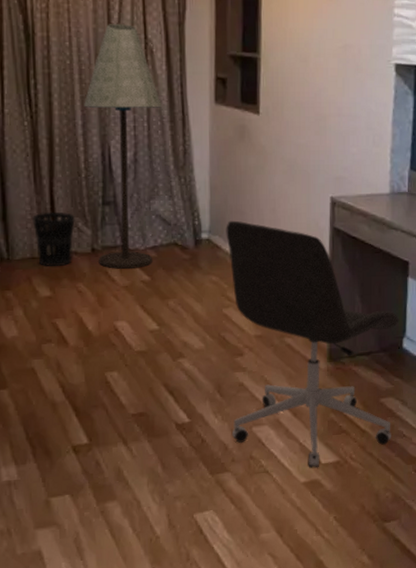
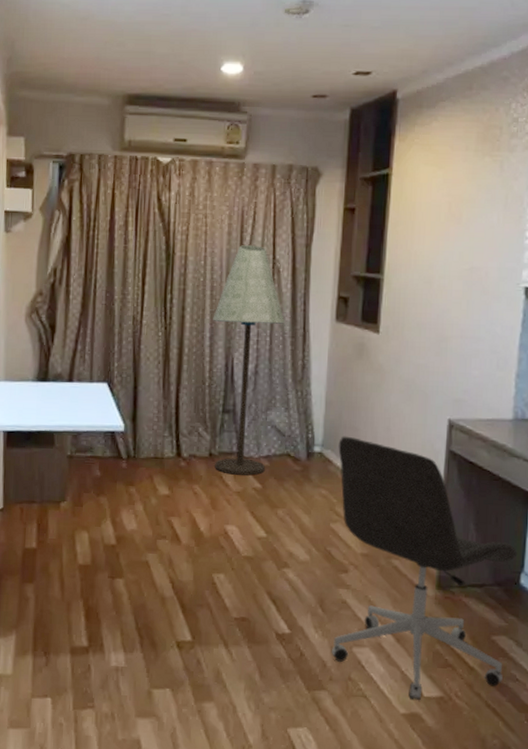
wastebasket: present [32,211,75,266] -> none [158,415,196,467]

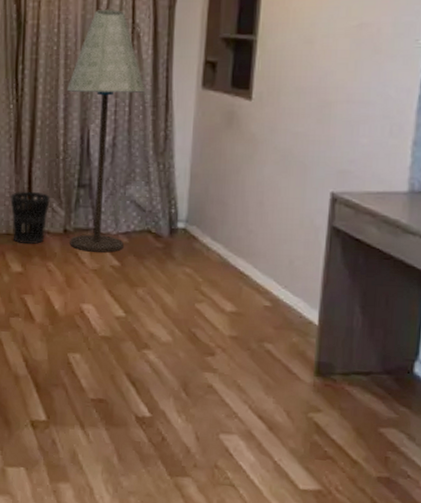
wastebasket: none [158,415,196,467] -> present [10,191,50,244]
office chair: present [331,436,518,700] -> none [195,211,411,492]

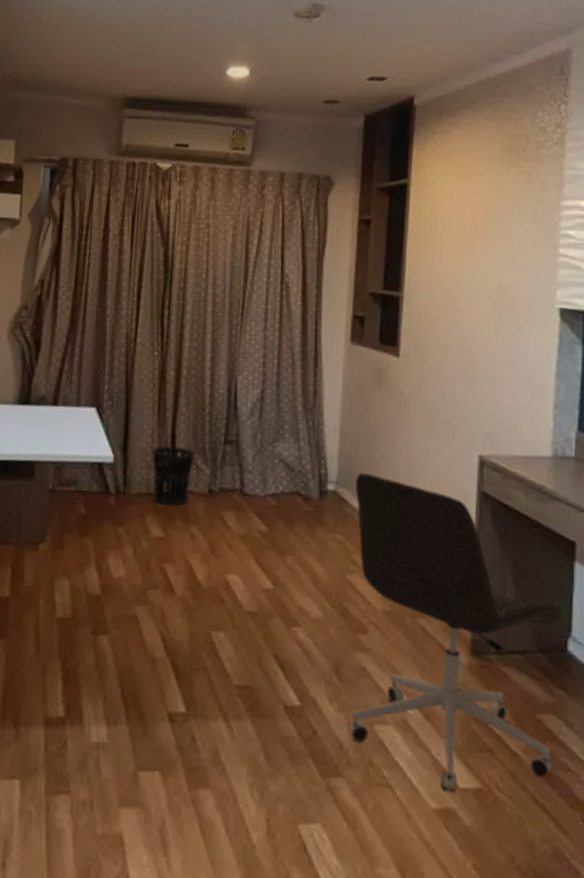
floor lamp: present [67,10,145,253] -> none [214,258,294,517]
office chair: none [195,211,411,492] -> present [348,472,563,792]

